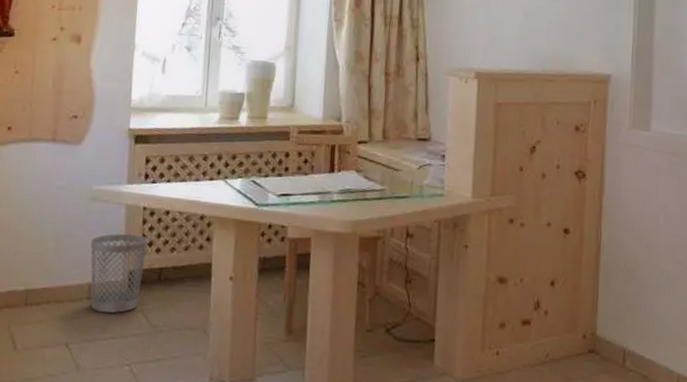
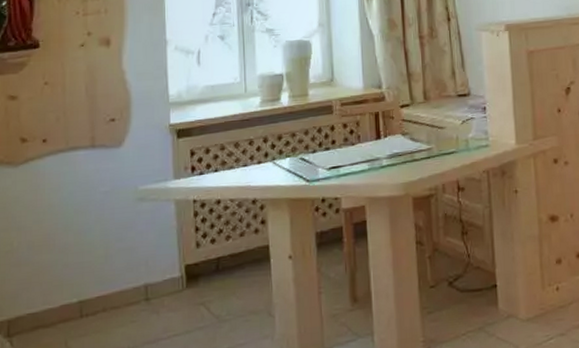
wastebasket: present [90,234,148,313] -> none [143,228,202,312]

